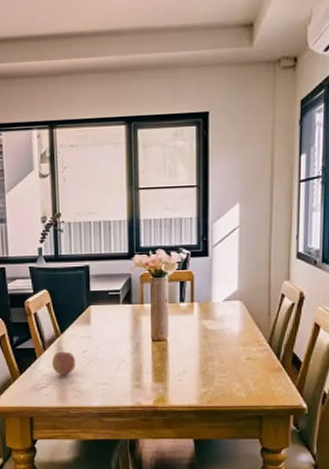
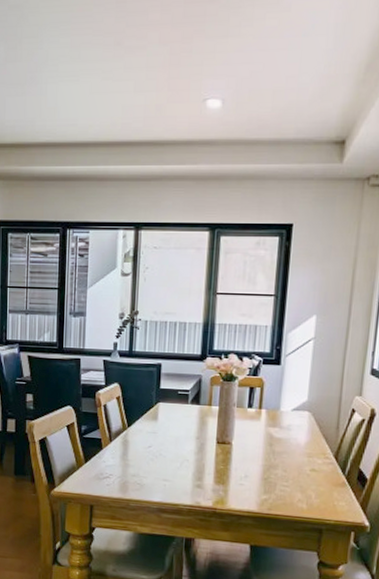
fruit: present [51,351,76,376] -> none [116,444,140,469]

